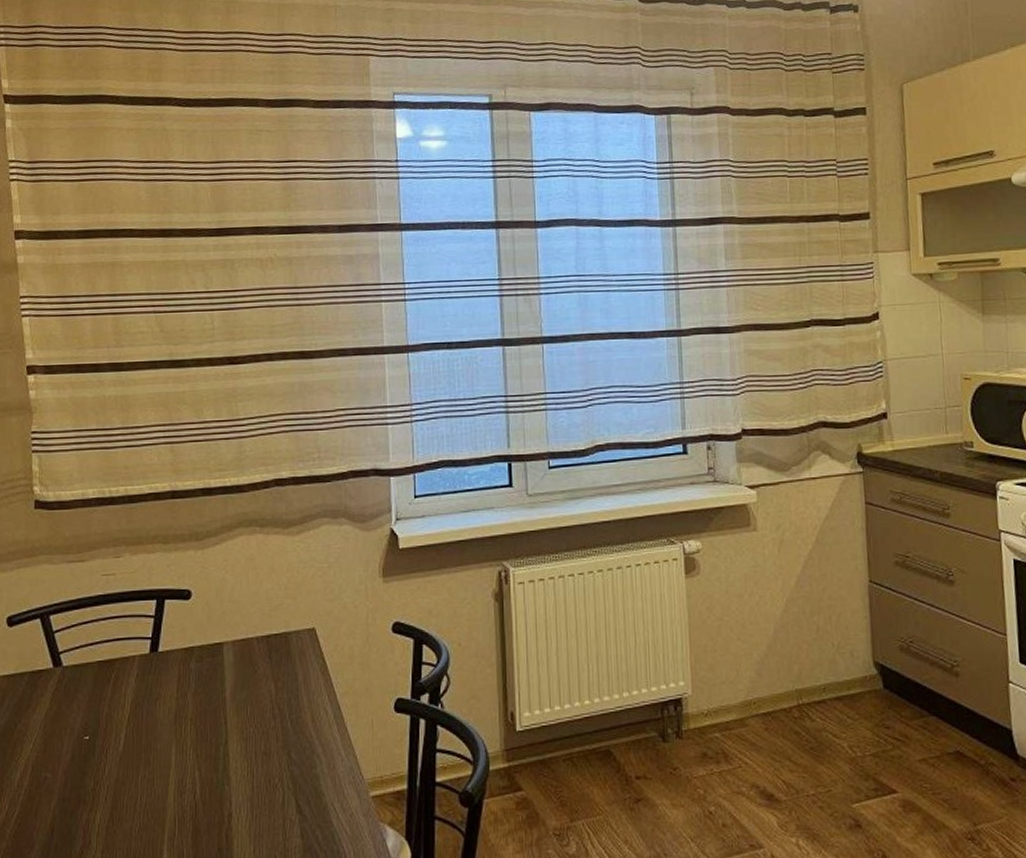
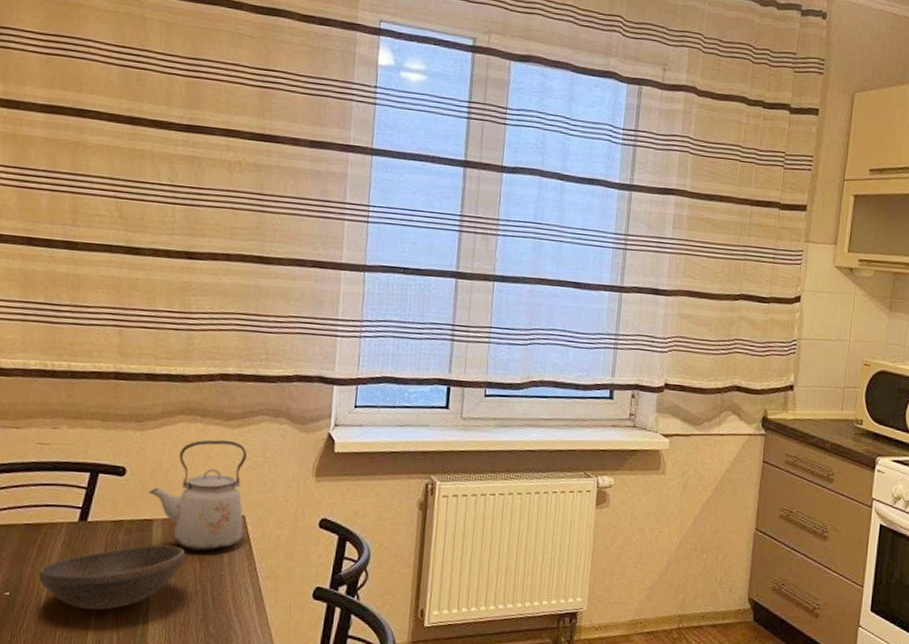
bowl: none [115,669,260,748] -> present [38,544,186,610]
kettle: none [216,548,315,671] -> present [148,440,247,551]

